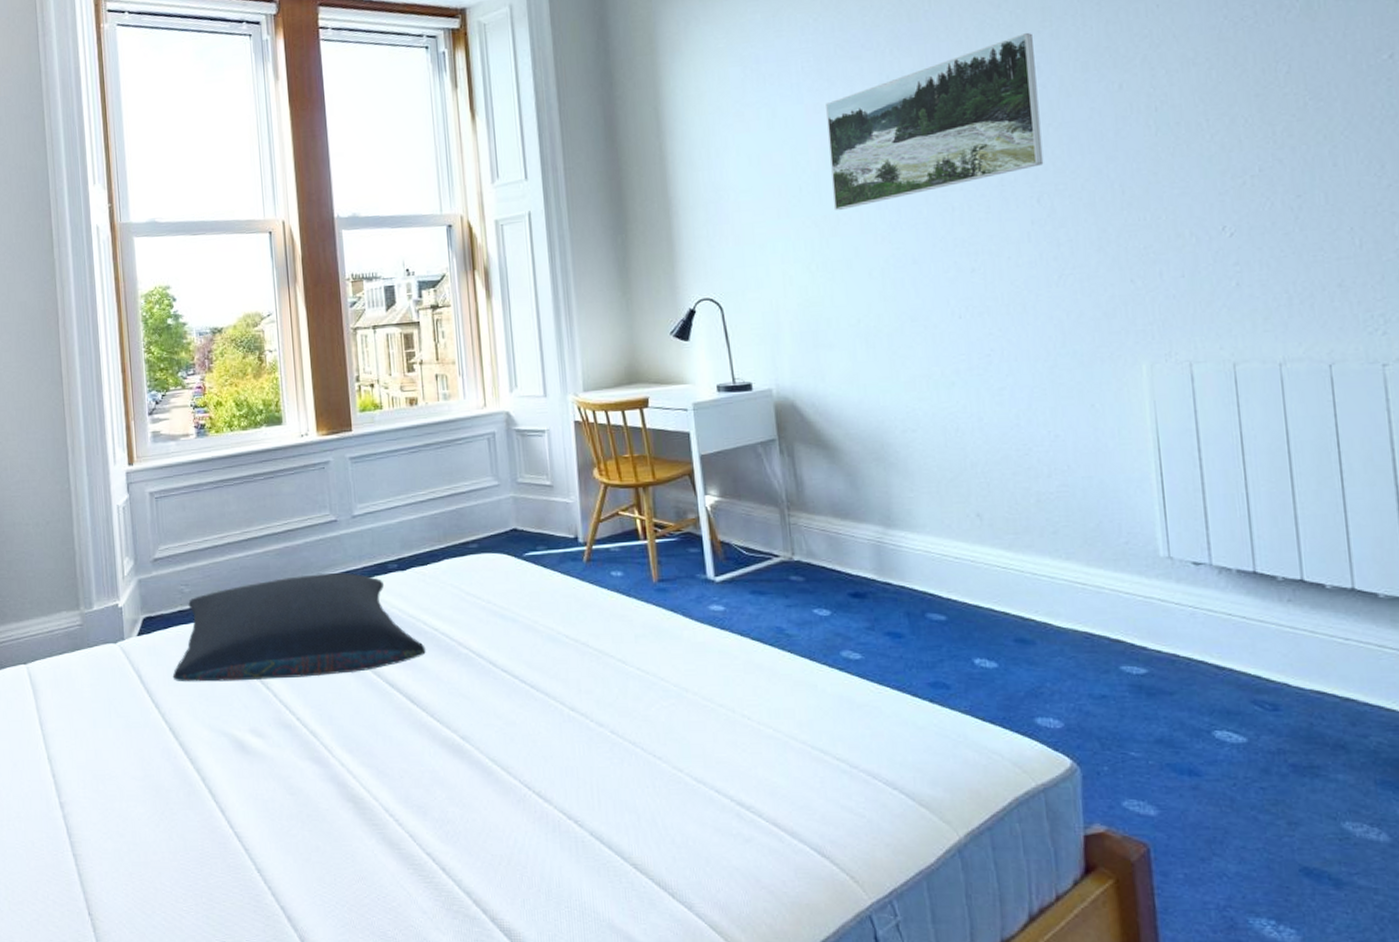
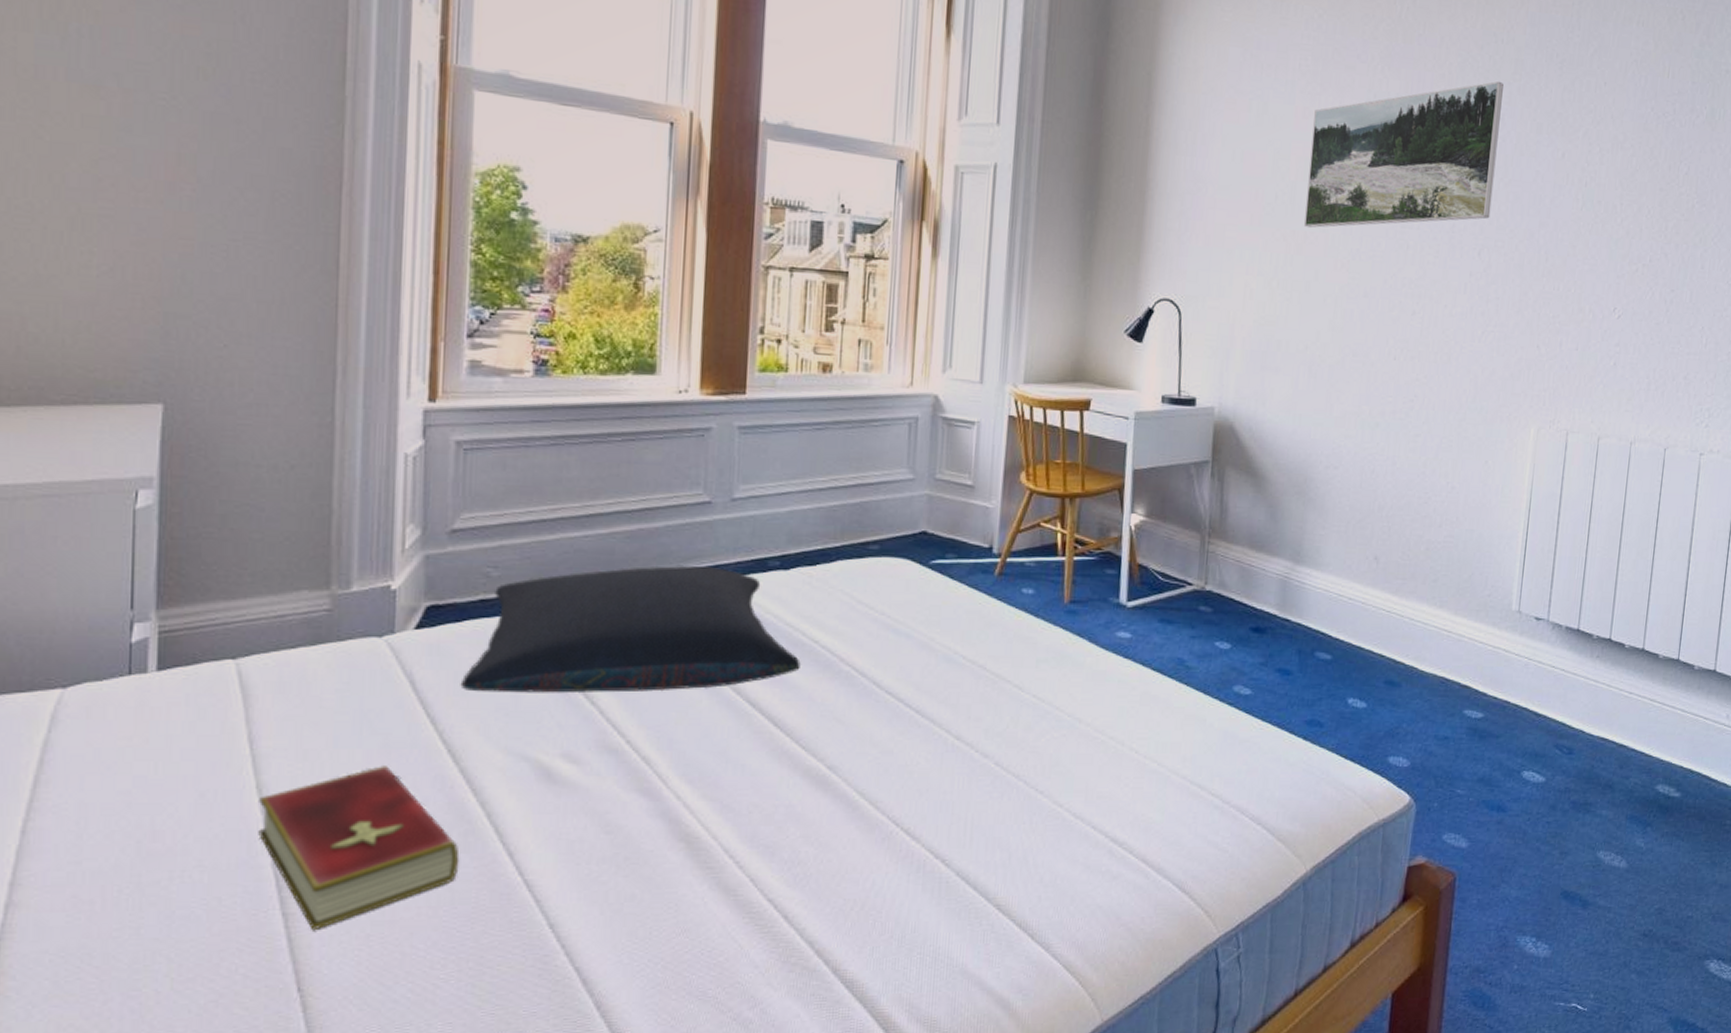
hardcover book: none [50,741,187,869] -> present [258,766,460,931]

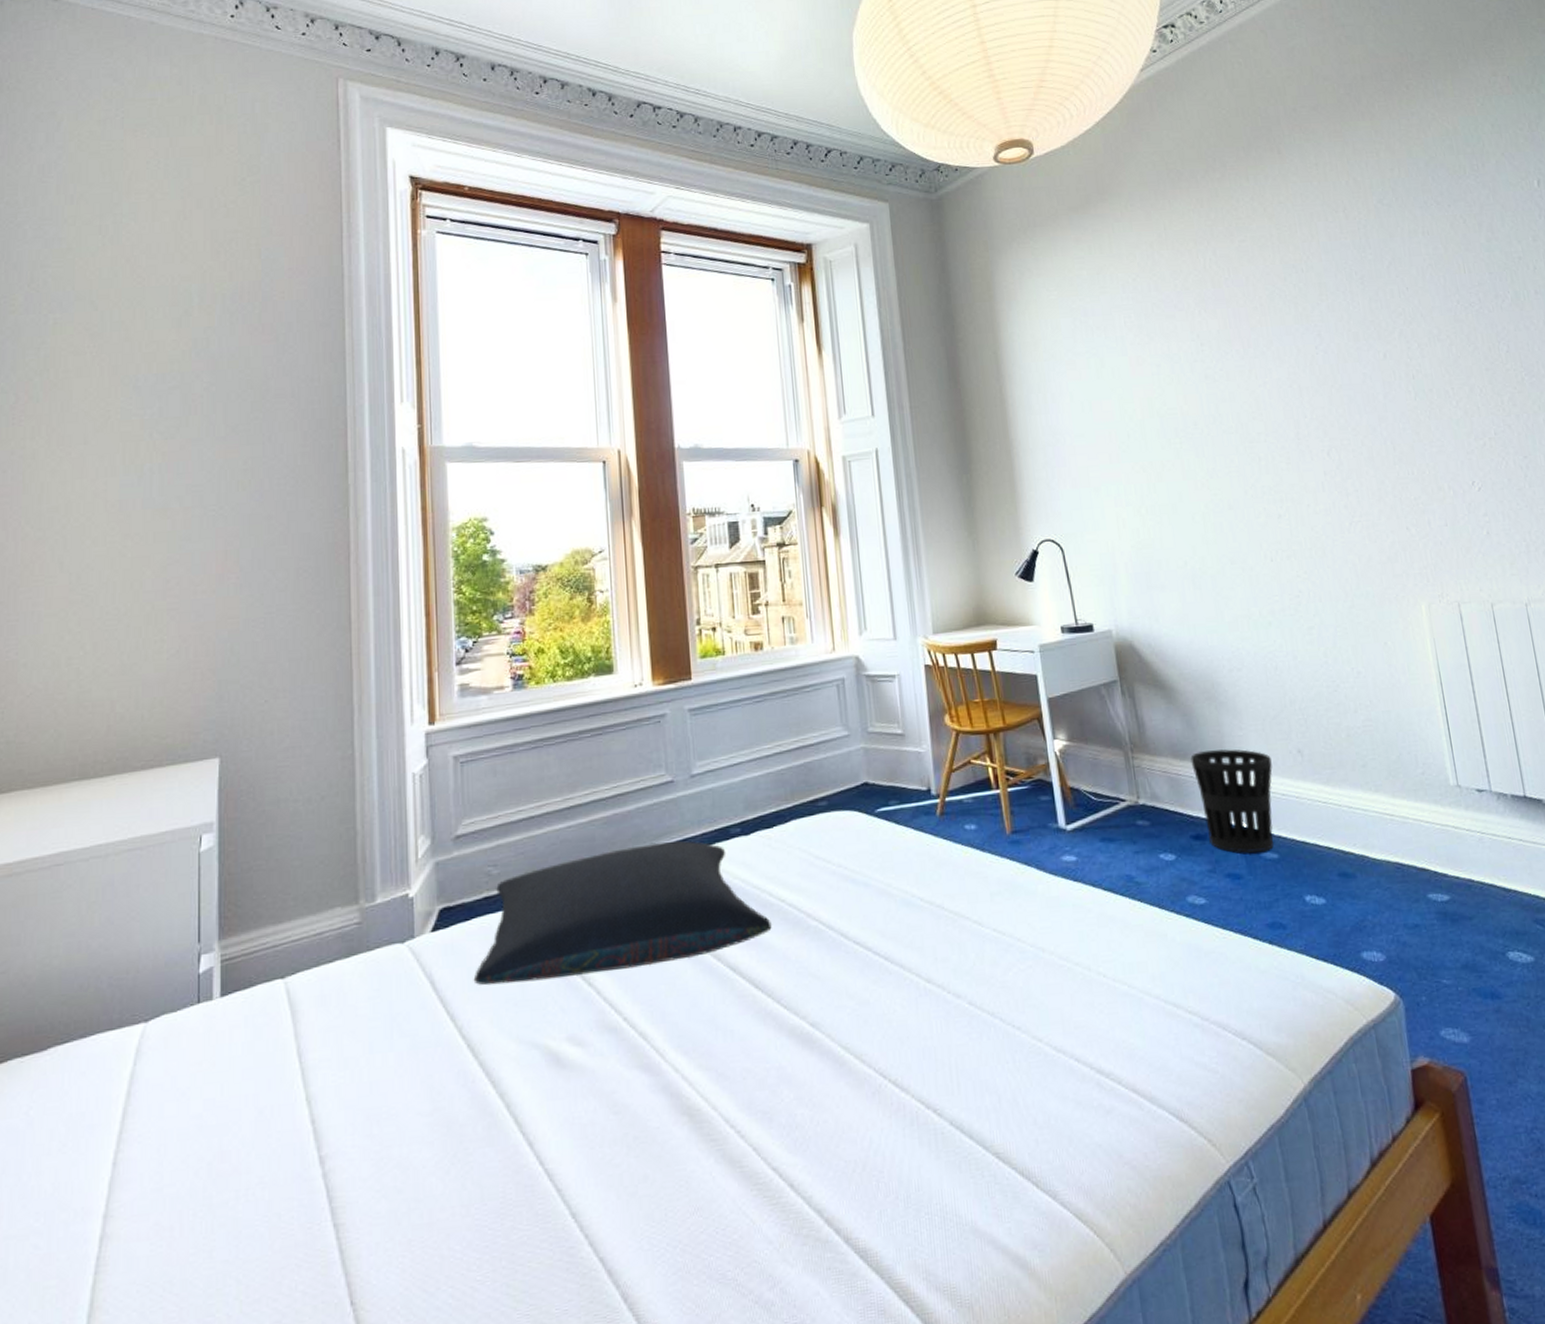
hardcover book: present [258,766,460,931] -> none [309,1066,486,1240]
wastebasket: none [1266,545,1347,651] -> present [1190,749,1274,853]
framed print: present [1303,81,1504,228] -> none [1147,303,1330,457]

